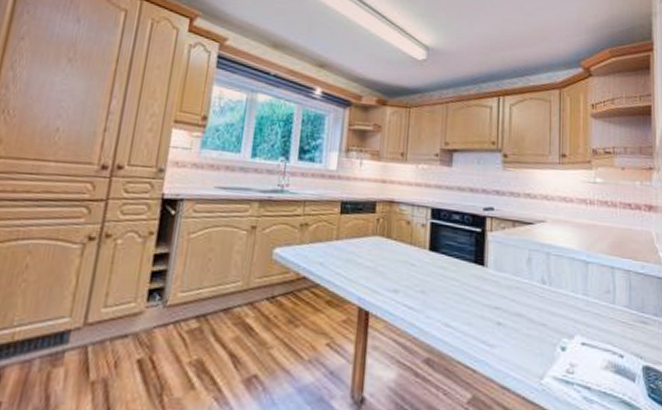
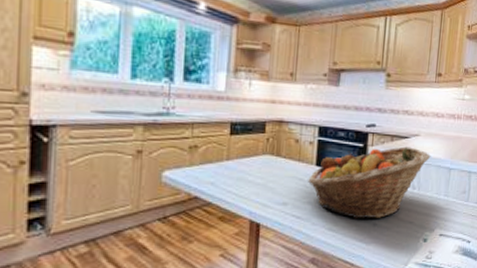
fruit basket: none [421,233,562,316] -> present [308,146,431,219]

